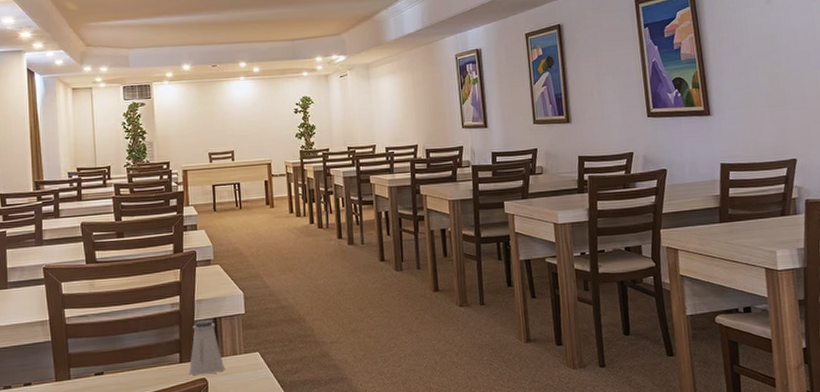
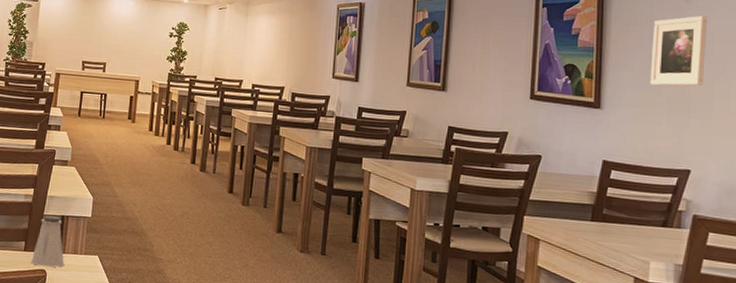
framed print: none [743,13,794,86] -> present [650,15,708,86]

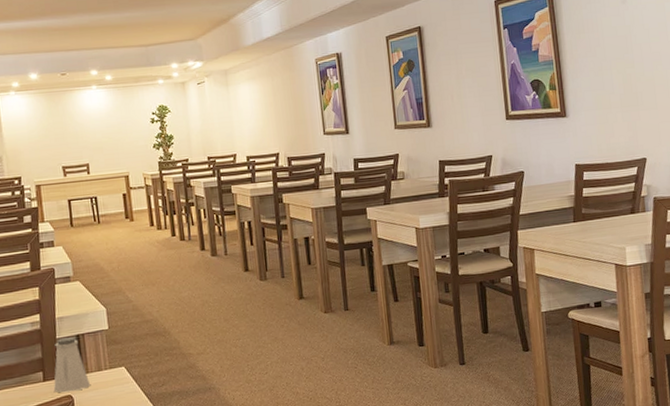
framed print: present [650,15,708,86] -> none [599,13,646,87]

